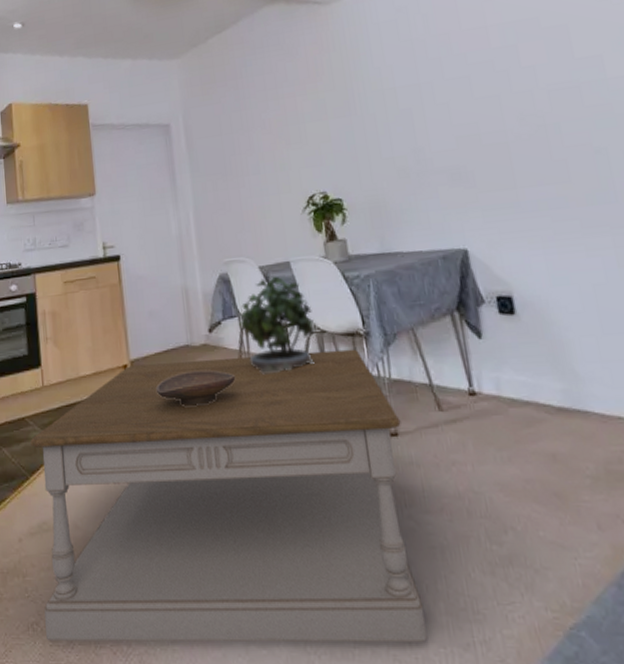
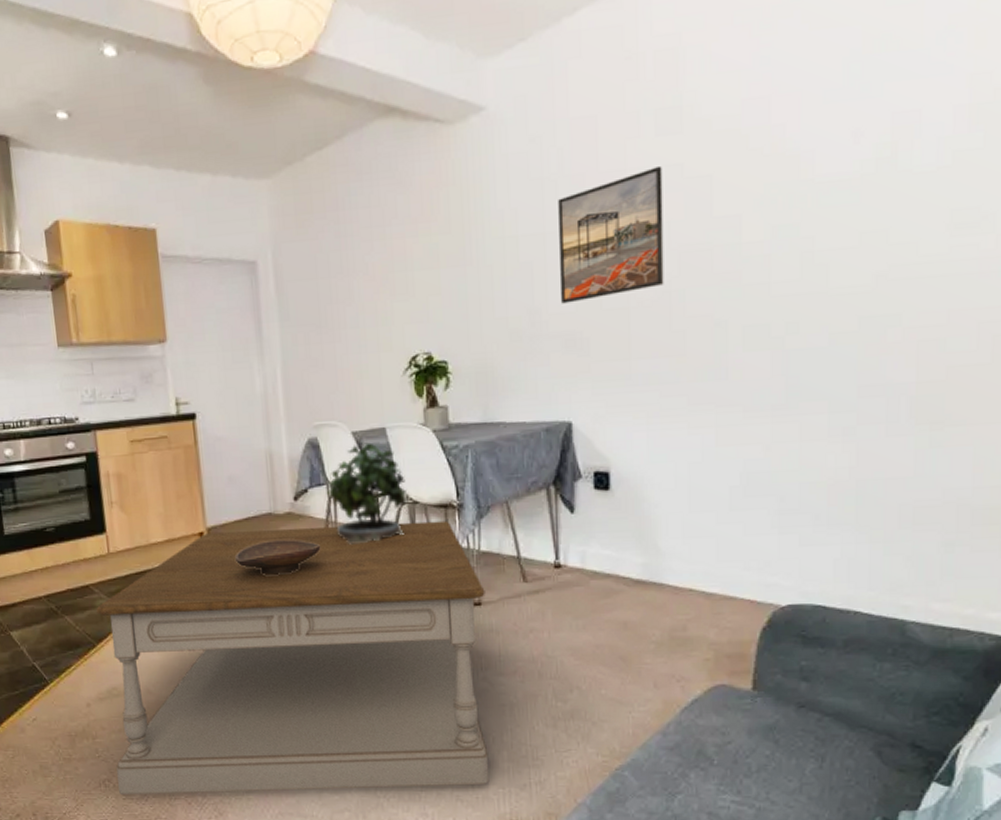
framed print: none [428,21,539,142] -> present [558,167,664,304]

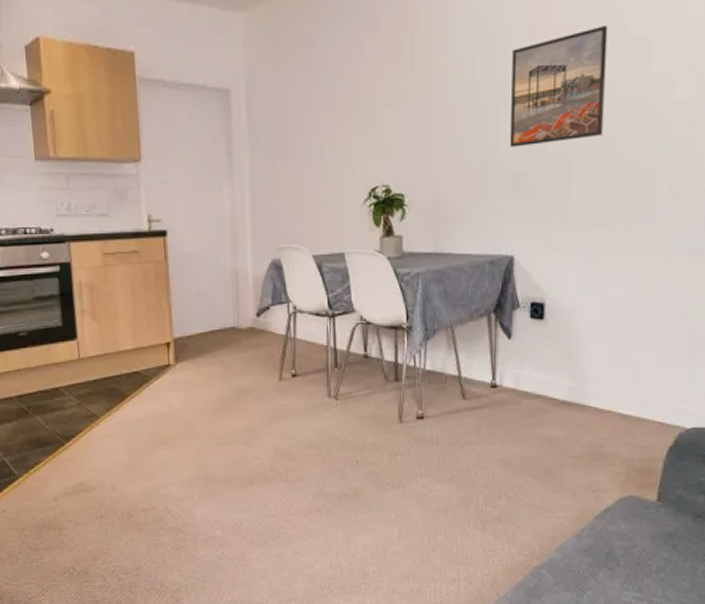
coffee table: present [96,520,490,796] -> none [65,341,428,583]
decorative bowl: present [234,539,321,575] -> none [199,351,280,384]
potted plant: present [327,440,407,545] -> none [288,263,361,359]

